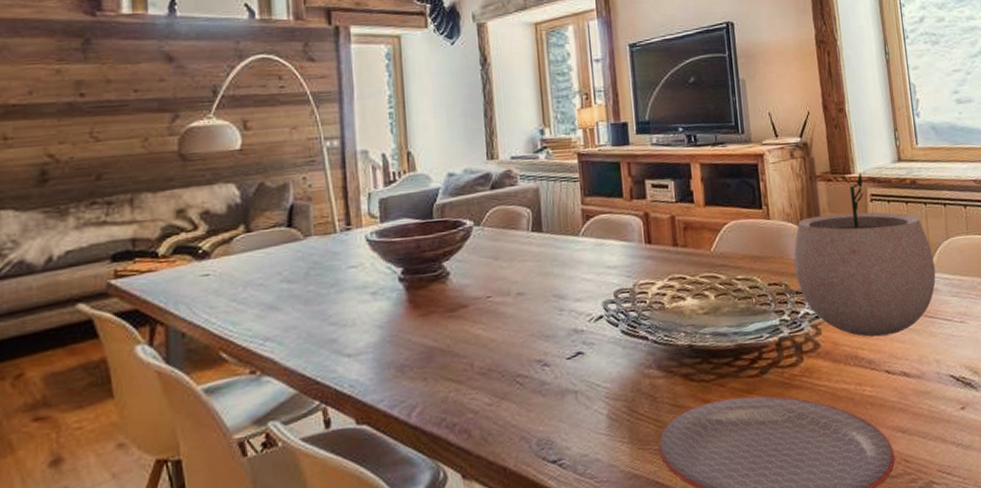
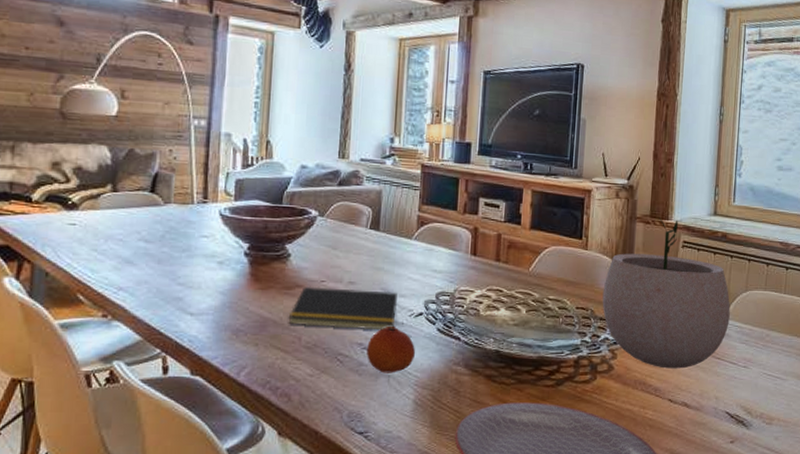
notepad: none [456,297,574,351] -> present [288,286,398,331]
fruit: none [547,335,602,390] -> present [367,325,416,373]

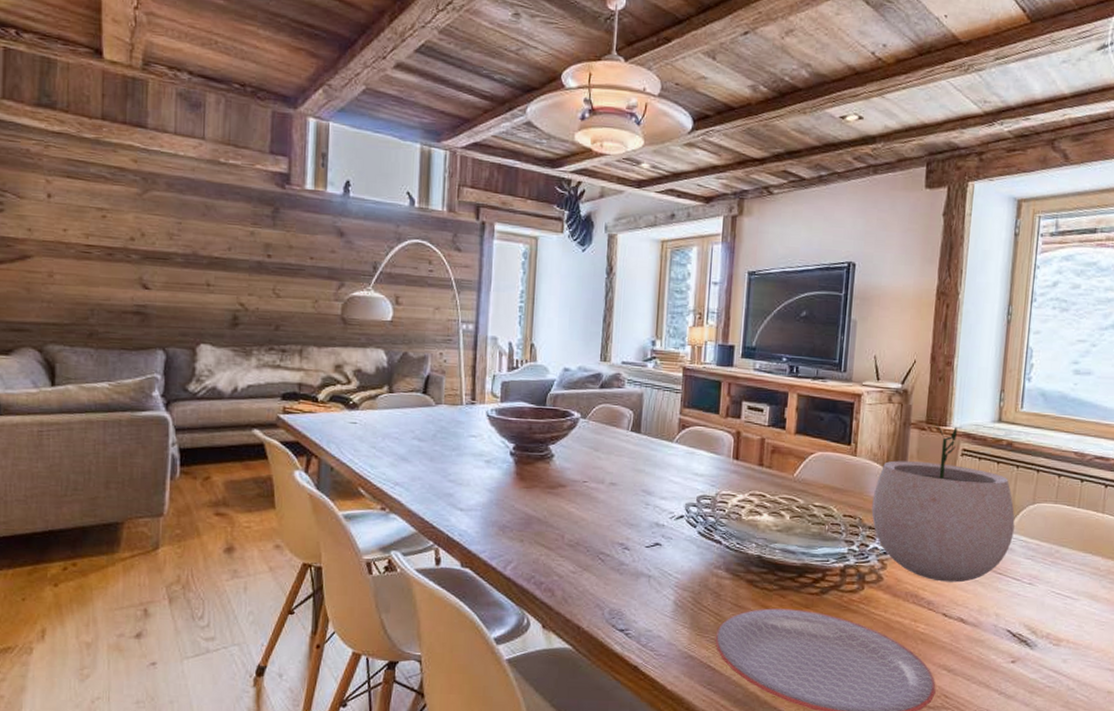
notepad: present [288,286,398,331] -> none [551,486,659,532]
fruit: present [367,325,416,373] -> none [628,527,677,574]

